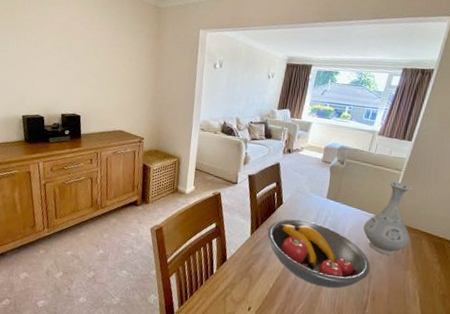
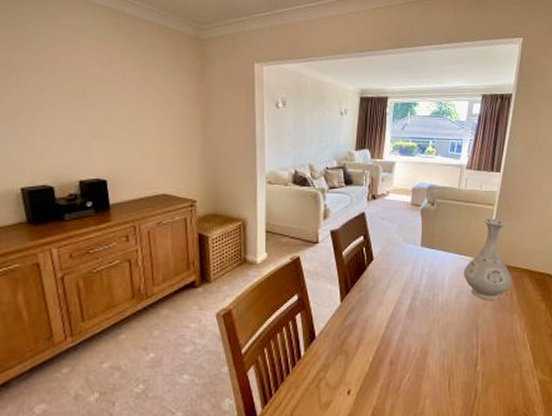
fruit bowl: present [267,219,371,289] -> none [360,275,477,350]

